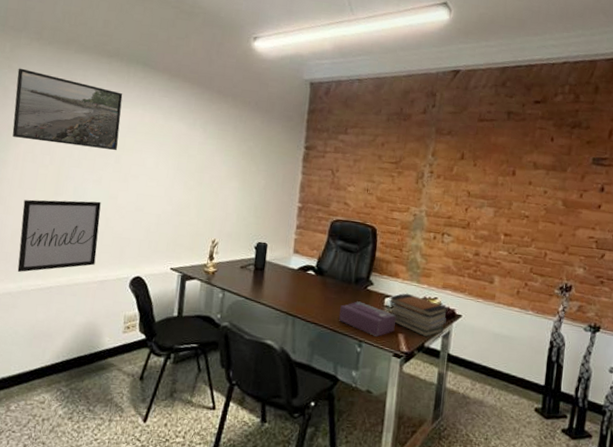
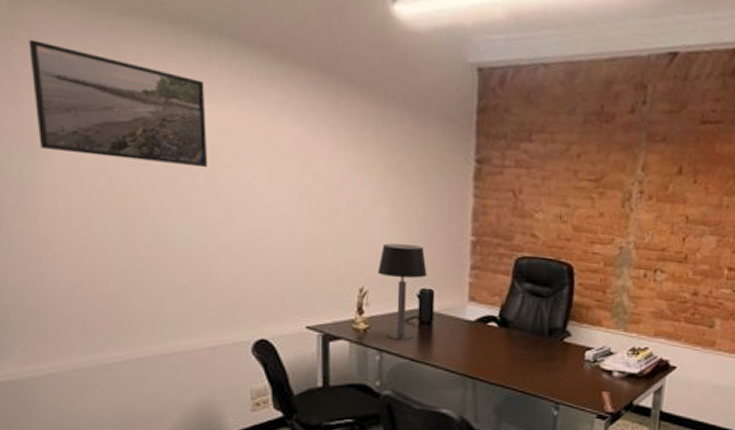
wall art: present [17,199,101,272] -> none [78,240,199,341]
table lamp: none [226,207,264,282] -> present [377,243,427,341]
tissue box: present [339,301,396,337] -> none [530,356,599,397]
book stack: present [388,293,448,337] -> none [590,344,661,394]

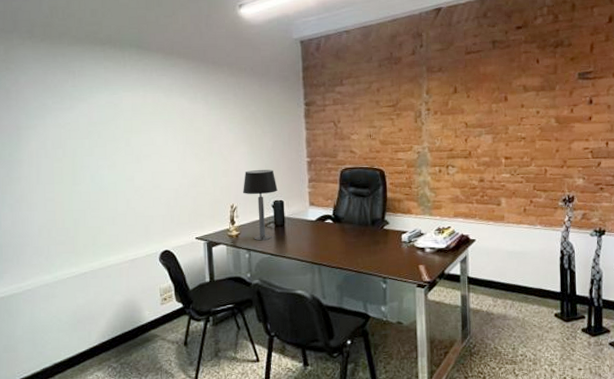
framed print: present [28,39,208,168] -> none [16,68,126,137]

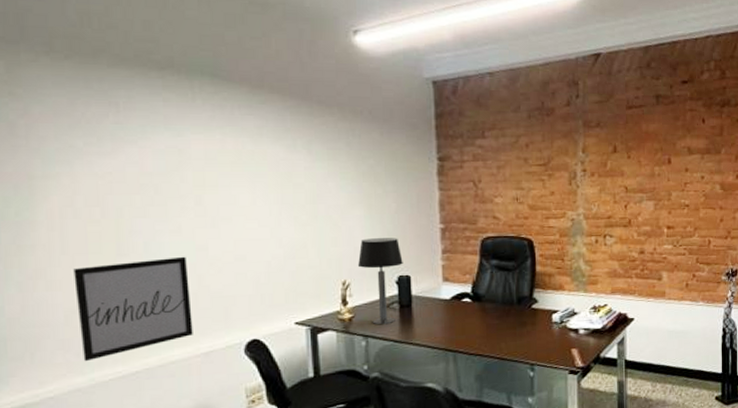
wall art: none [45,185,123,263] -> present [73,256,193,361]

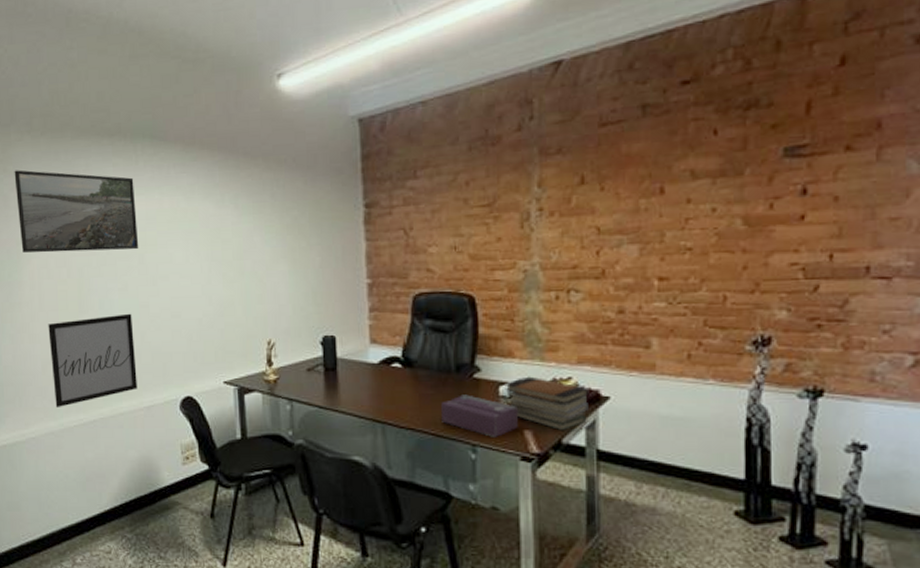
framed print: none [25,94,196,190] -> present [14,170,139,253]
table lamp: present [357,238,403,325] -> none [282,294,328,389]
tissue box: none [505,322,567,357] -> present [441,394,518,437]
book stack: none [556,305,620,348] -> present [504,376,590,431]

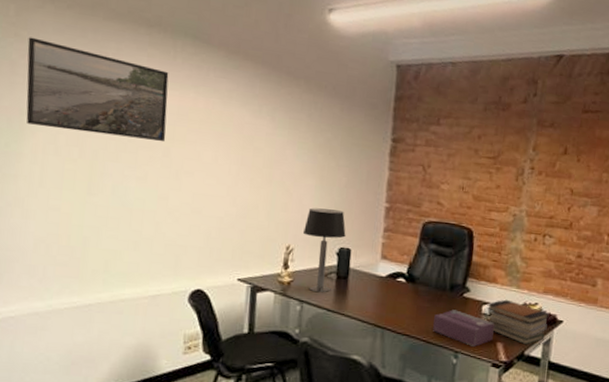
wall art: present [48,313,137,407] -> none [45,200,148,288]
table lamp: none [282,294,328,389] -> present [302,208,346,293]

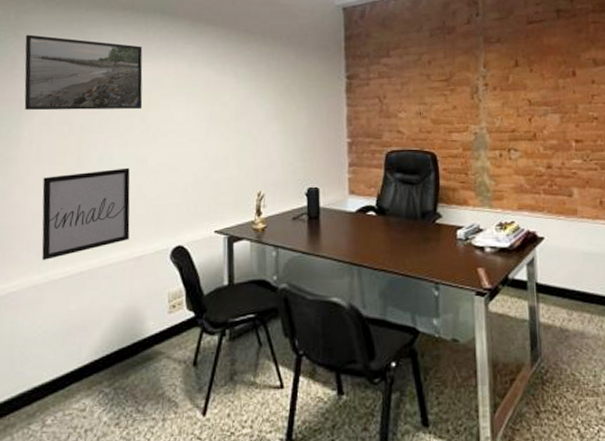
wall art: none [45,200,148,288] -> present [41,167,130,260]
table lamp: present [302,208,346,293] -> none [271,151,313,236]
tissue box: present [433,309,495,347] -> none [409,238,473,275]
book stack: present [486,299,550,345] -> none [461,221,529,268]

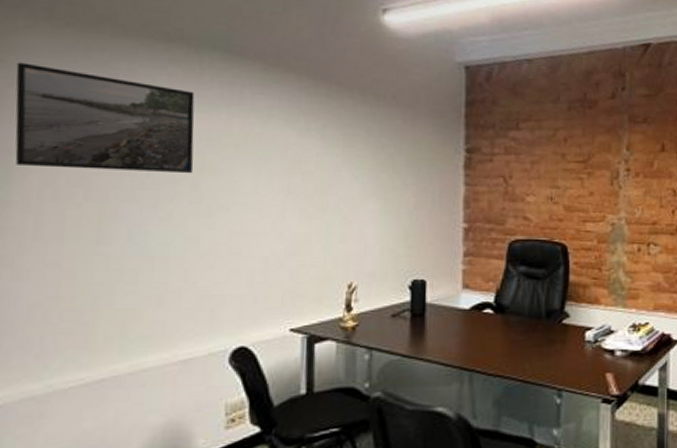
wall art: present [41,167,130,260] -> none [42,247,175,364]

